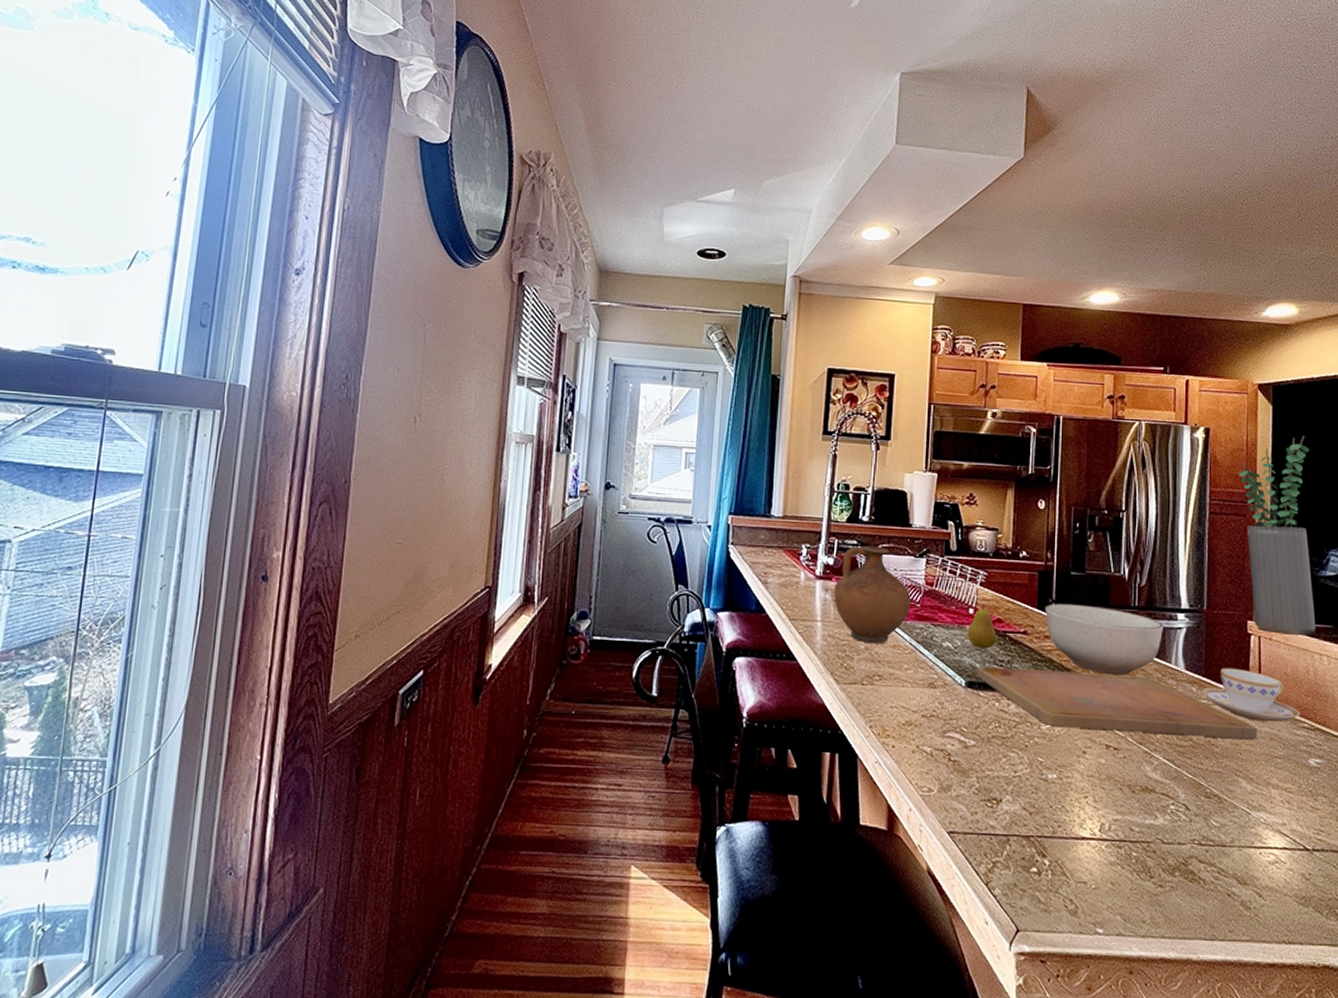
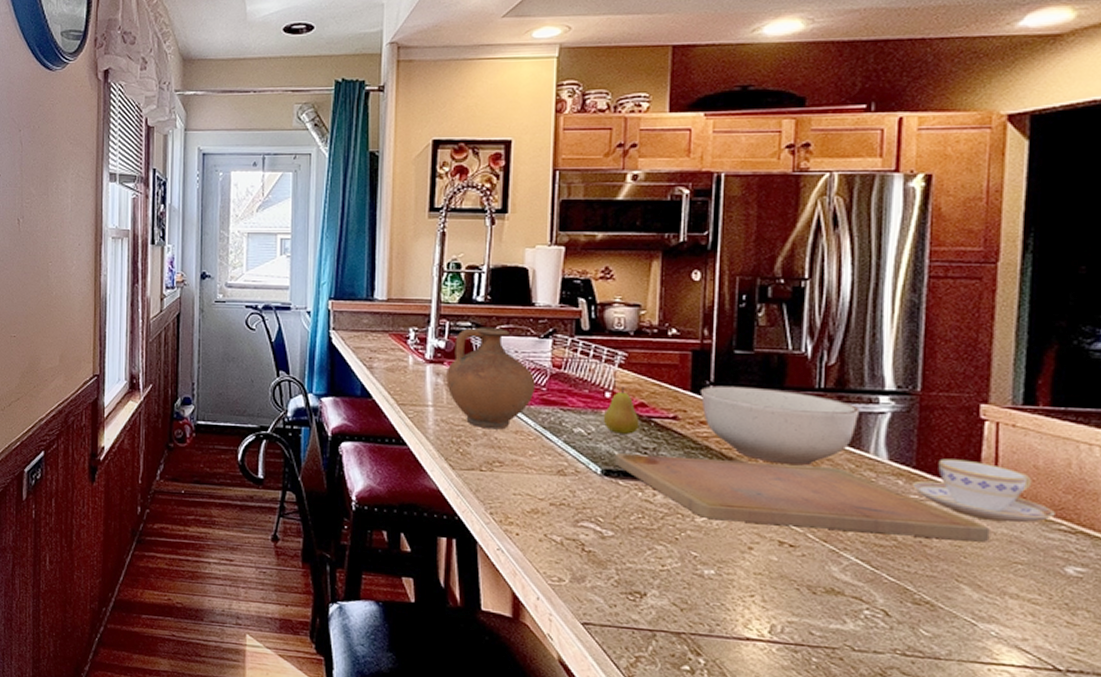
vase: present [1239,435,1316,636] -> none [973,175,1086,422]

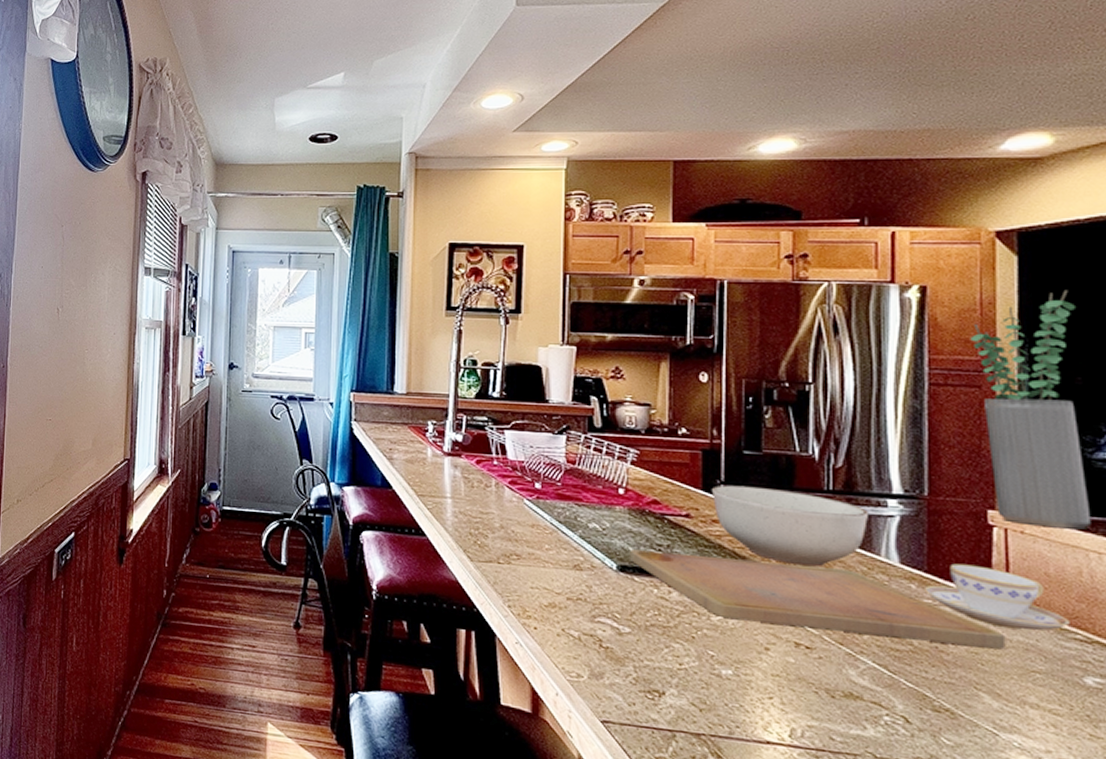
ceramic jug: present [446,327,536,430] -> none [464,422,551,523]
fruit: present [603,387,640,436] -> none [617,484,653,532]
vase: none [973,175,1086,422] -> present [970,289,1091,530]

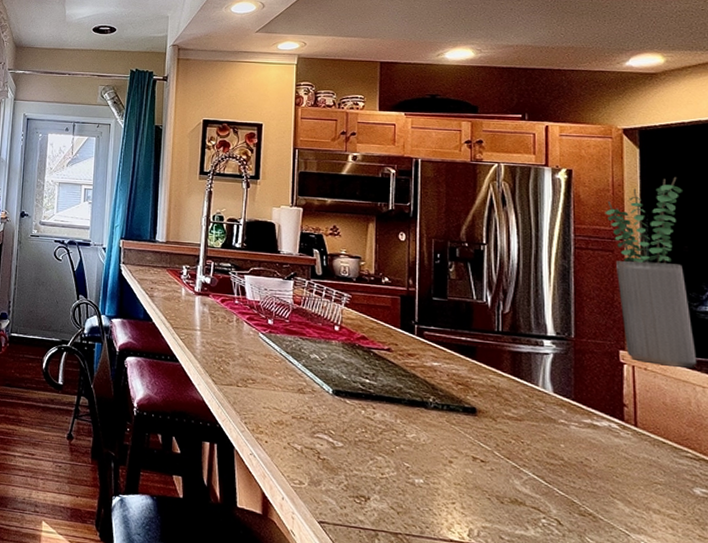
cutting board: present [628,549,1006,650] -> none [342,377,635,465]
bowl: present [711,485,869,567] -> none [407,325,530,395]
teacup: present [923,563,1070,631] -> none [571,393,682,450]

